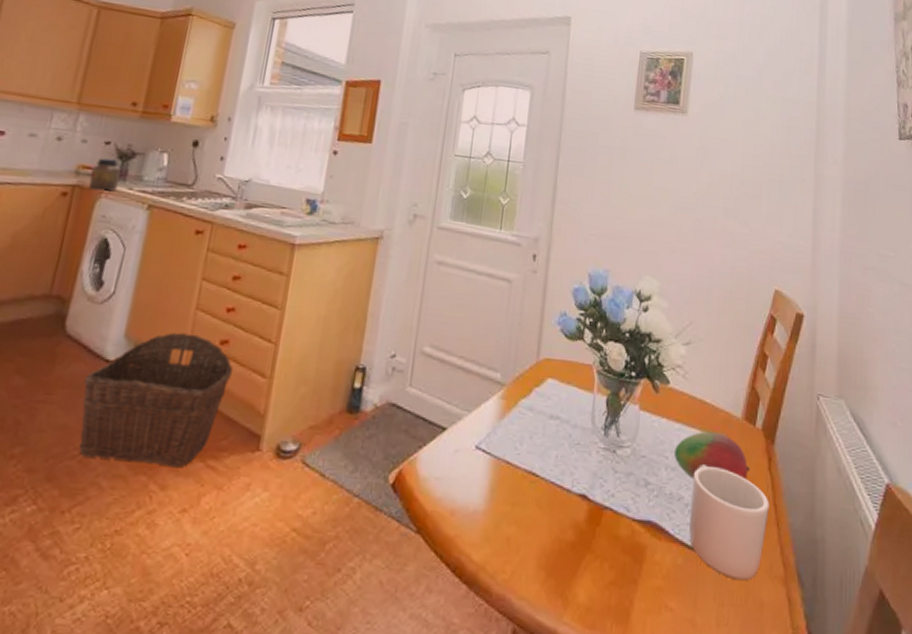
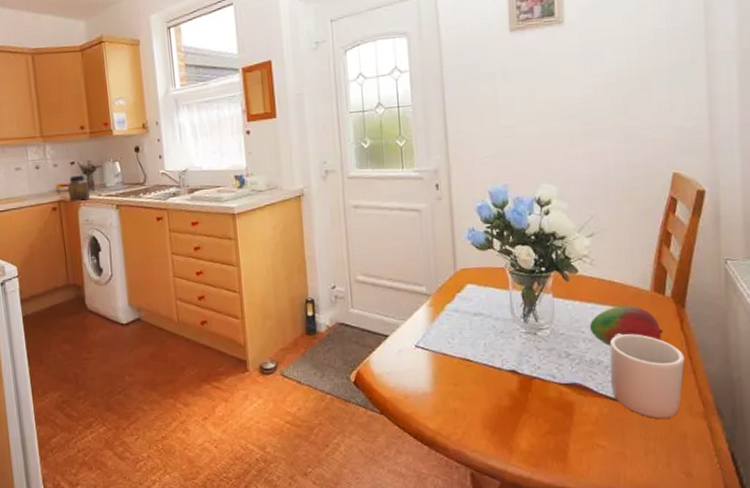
wicker basket: present [78,332,234,468] -> none [110,295,214,392]

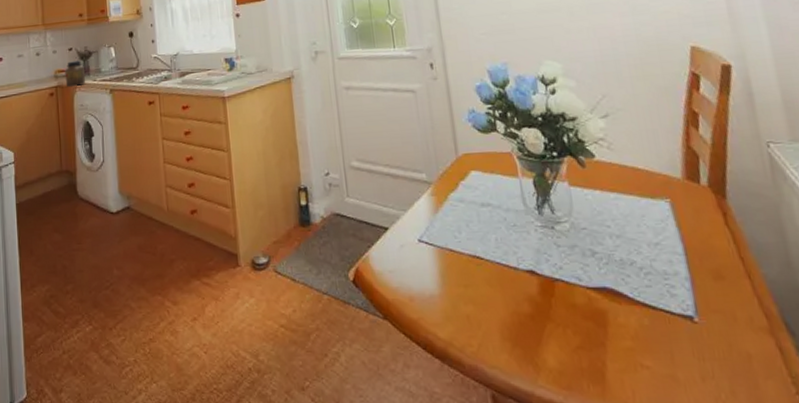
fruit: present [589,305,664,346] -> none [614,195,705,243]
mug: present [609,333,685,420] -> none [641,228,739,335]

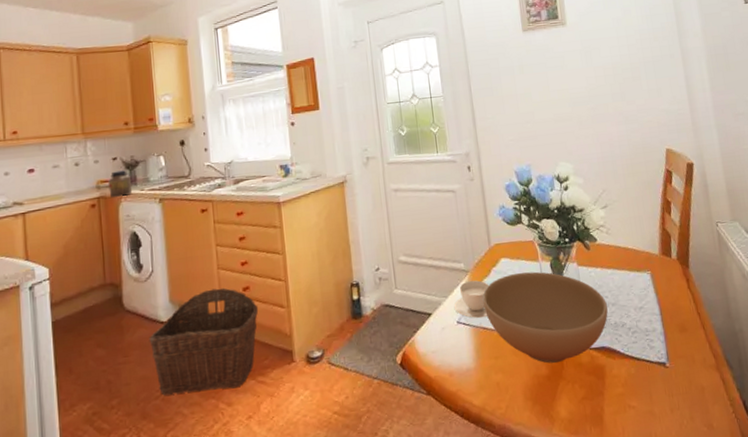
wicker basket: none [100,182,204,287] -> present [149,287,259,396]
teacup: none [414,194,457,239] -> present [453,280,490,319]
bowl: none [448,188,611,300] -> present [482,271,608,364]

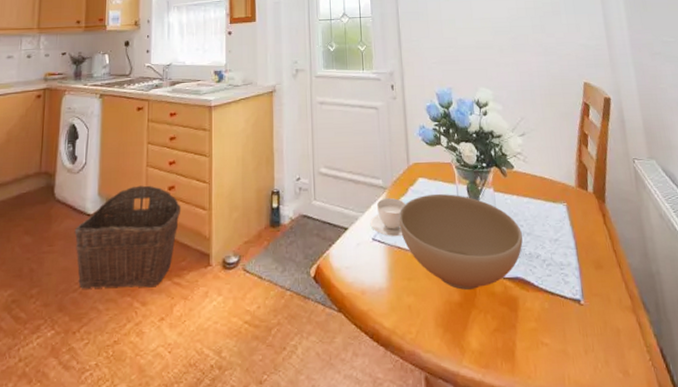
jar: present [108,170,133,198] -> none [55,65,77,91]

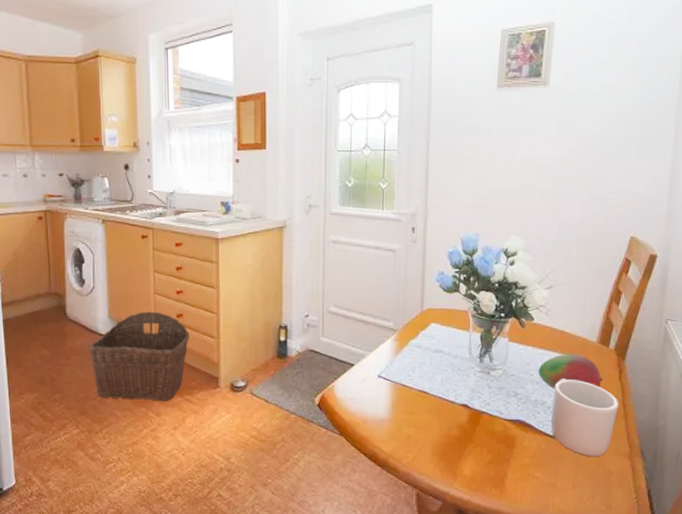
teacup: present [370,198,406,237] -> none [377,340,415,376]
bowl: present [398,193,523,290] -> none [406,339,531,427]
fruit: none [526,200,590,239] -> present [538,353,604,389]
mug: none [545,227,612,315] -> present [551,378,619,457]

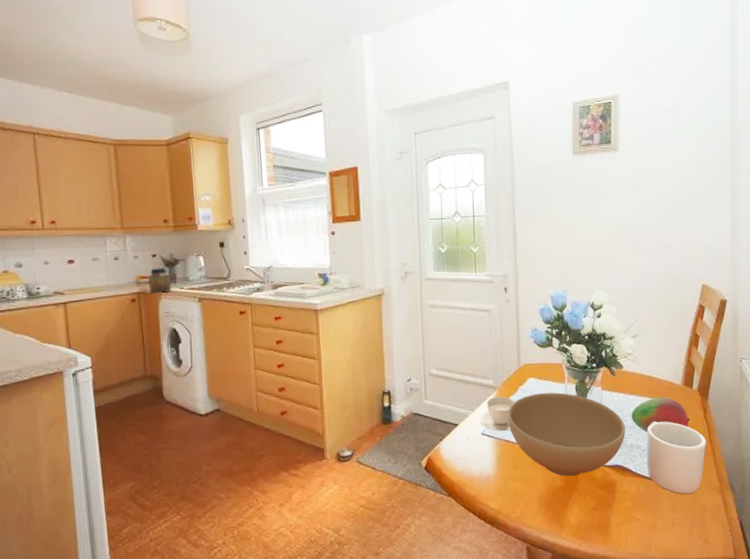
jar: none [55,187,77,214] -> present [148,268,172,295]
wicker basket: present [88,311,190,402] -> none [188,387,293,481]
teacup: none [377,340,415,376] -> present [479,397,515,432]
bowl: none [406,339,531,427] -> present [507,392,625,476]

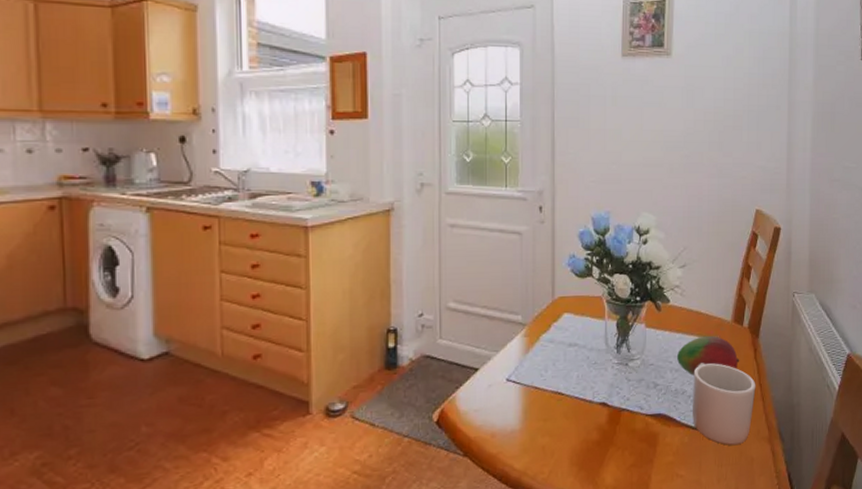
jar: present [148,268,172,295] -> none [75,166,110,201]
teacup: present [479,397,515,432] -> none [505,335,548,377]
bowl: present [507,392,625,476] -> none [538,330,670,428]

